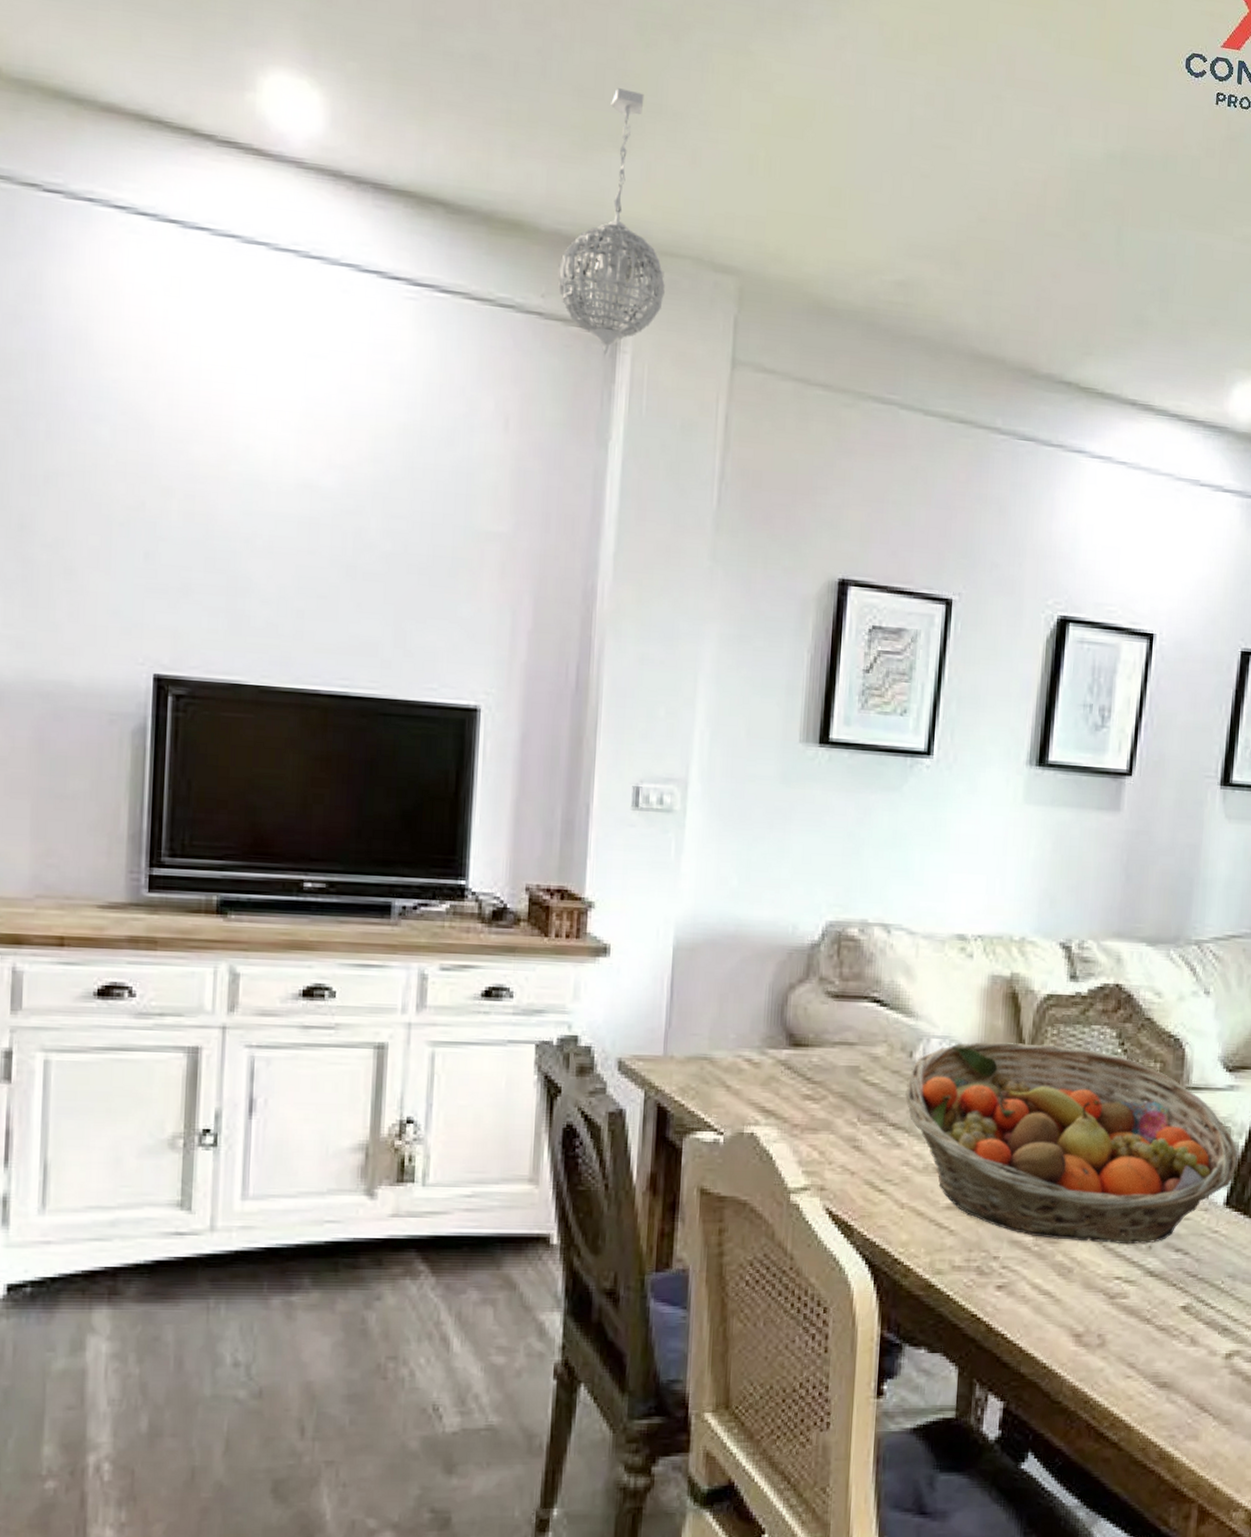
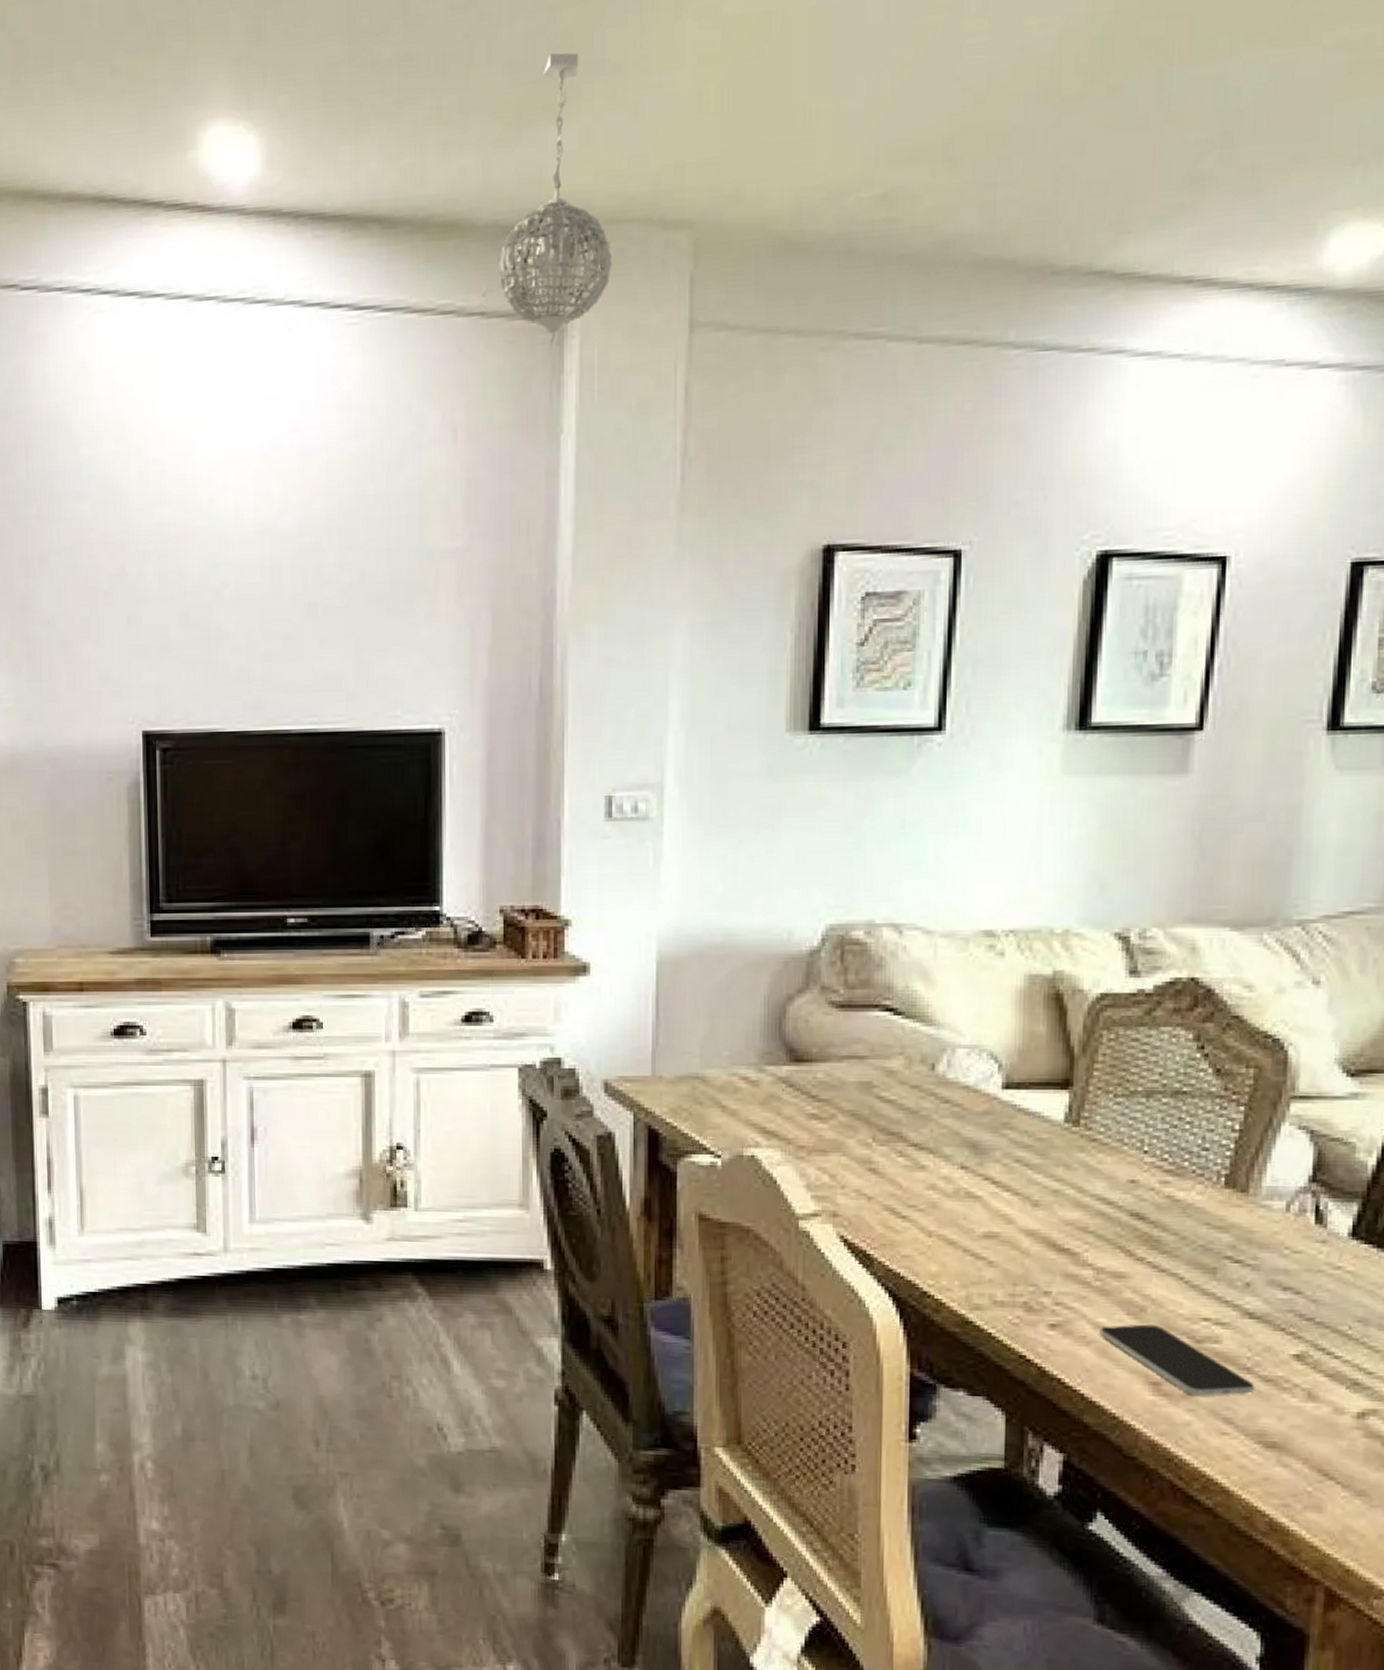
fruit basket: present [905,1042,1238,1245] -> none [928,1050,1366,1281]
smartphone: none [1036,1283,1153,1345] -> present [1099,1324,1255,1396]

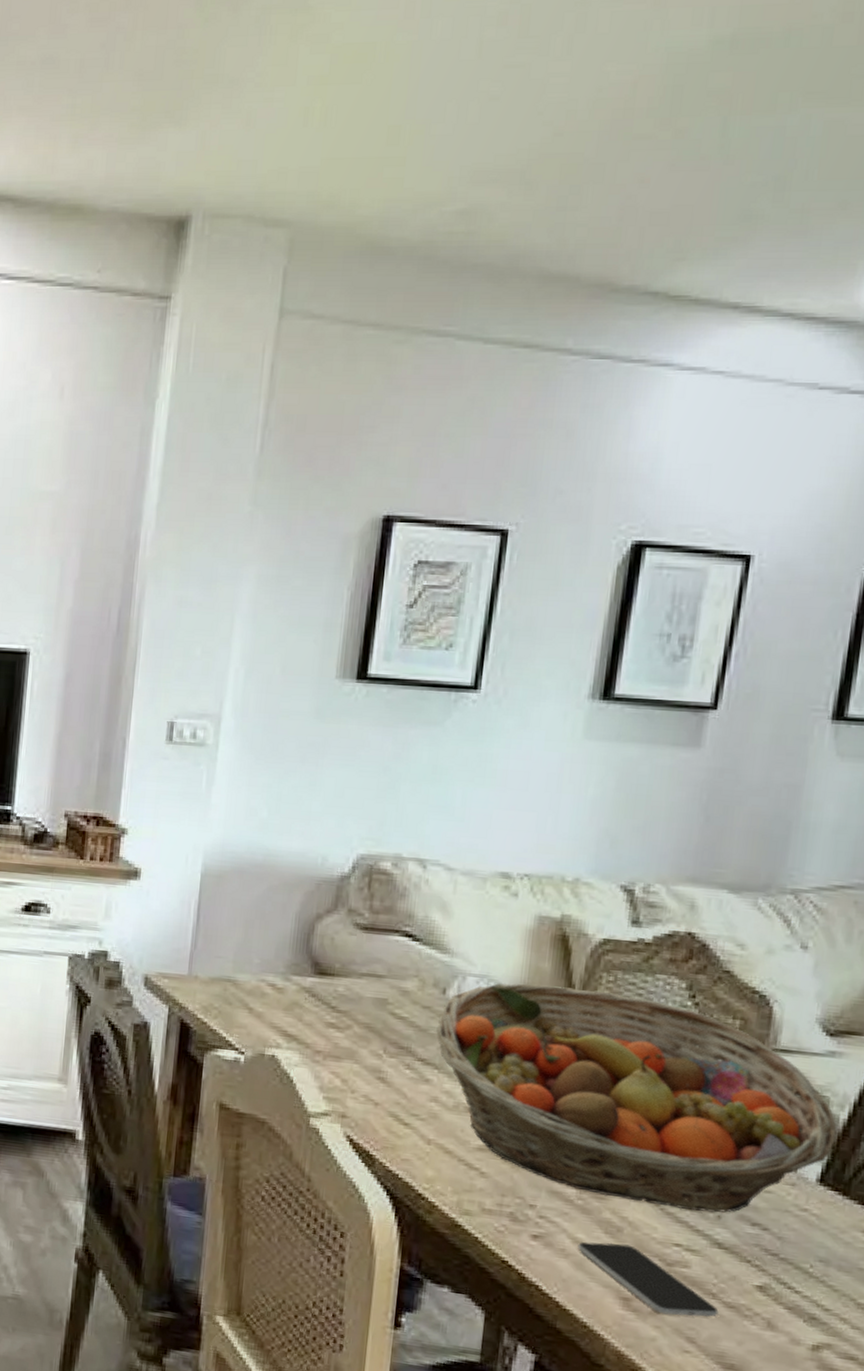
pendant light: present [498,52,612,344] -> none [113,66,216,319]
fruit basket: none [928,1050,1366,1281] -> present [436,983,837,1213]

